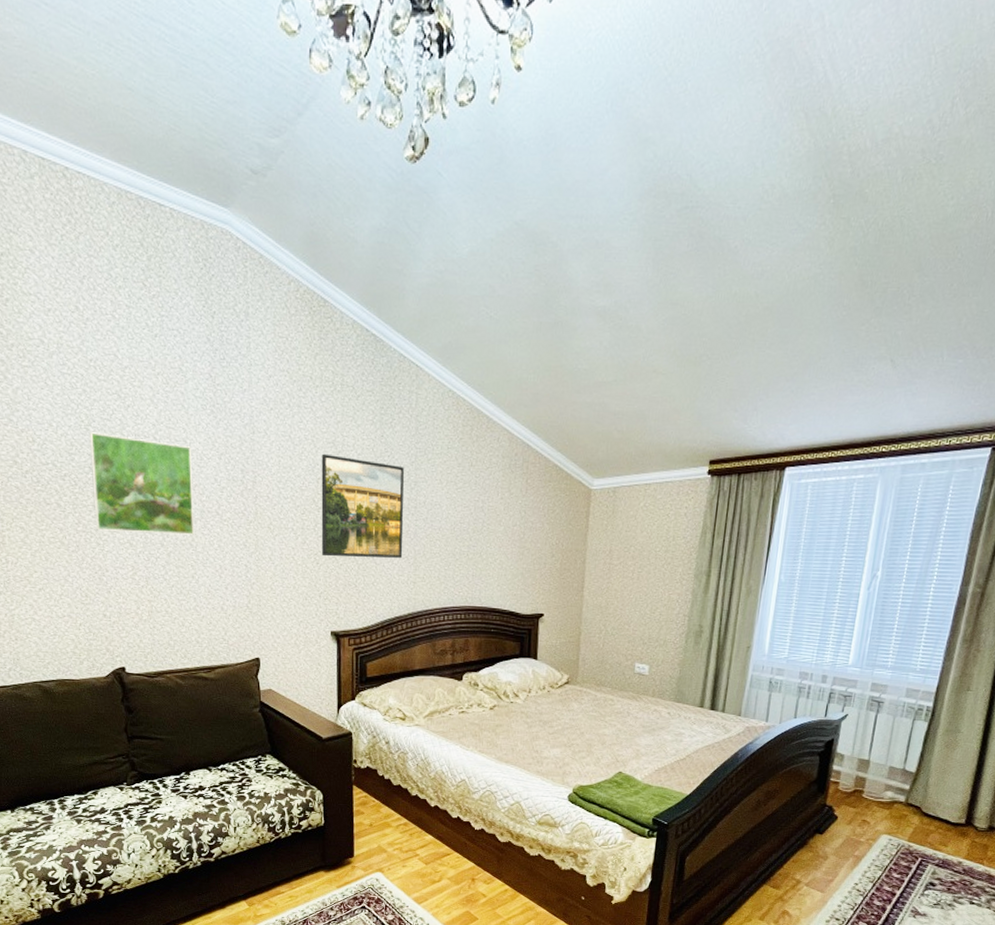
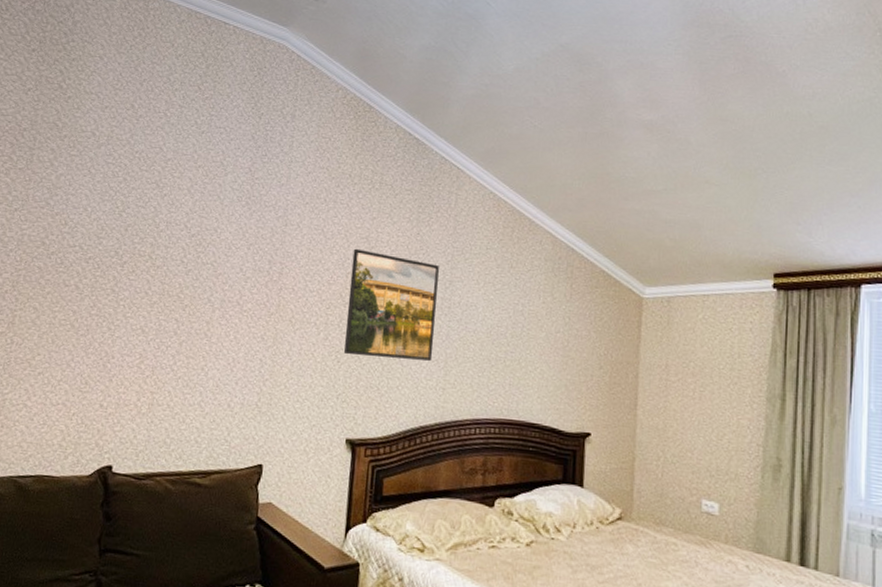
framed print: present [89,432,195,535] -> none [109,218,221,325]

